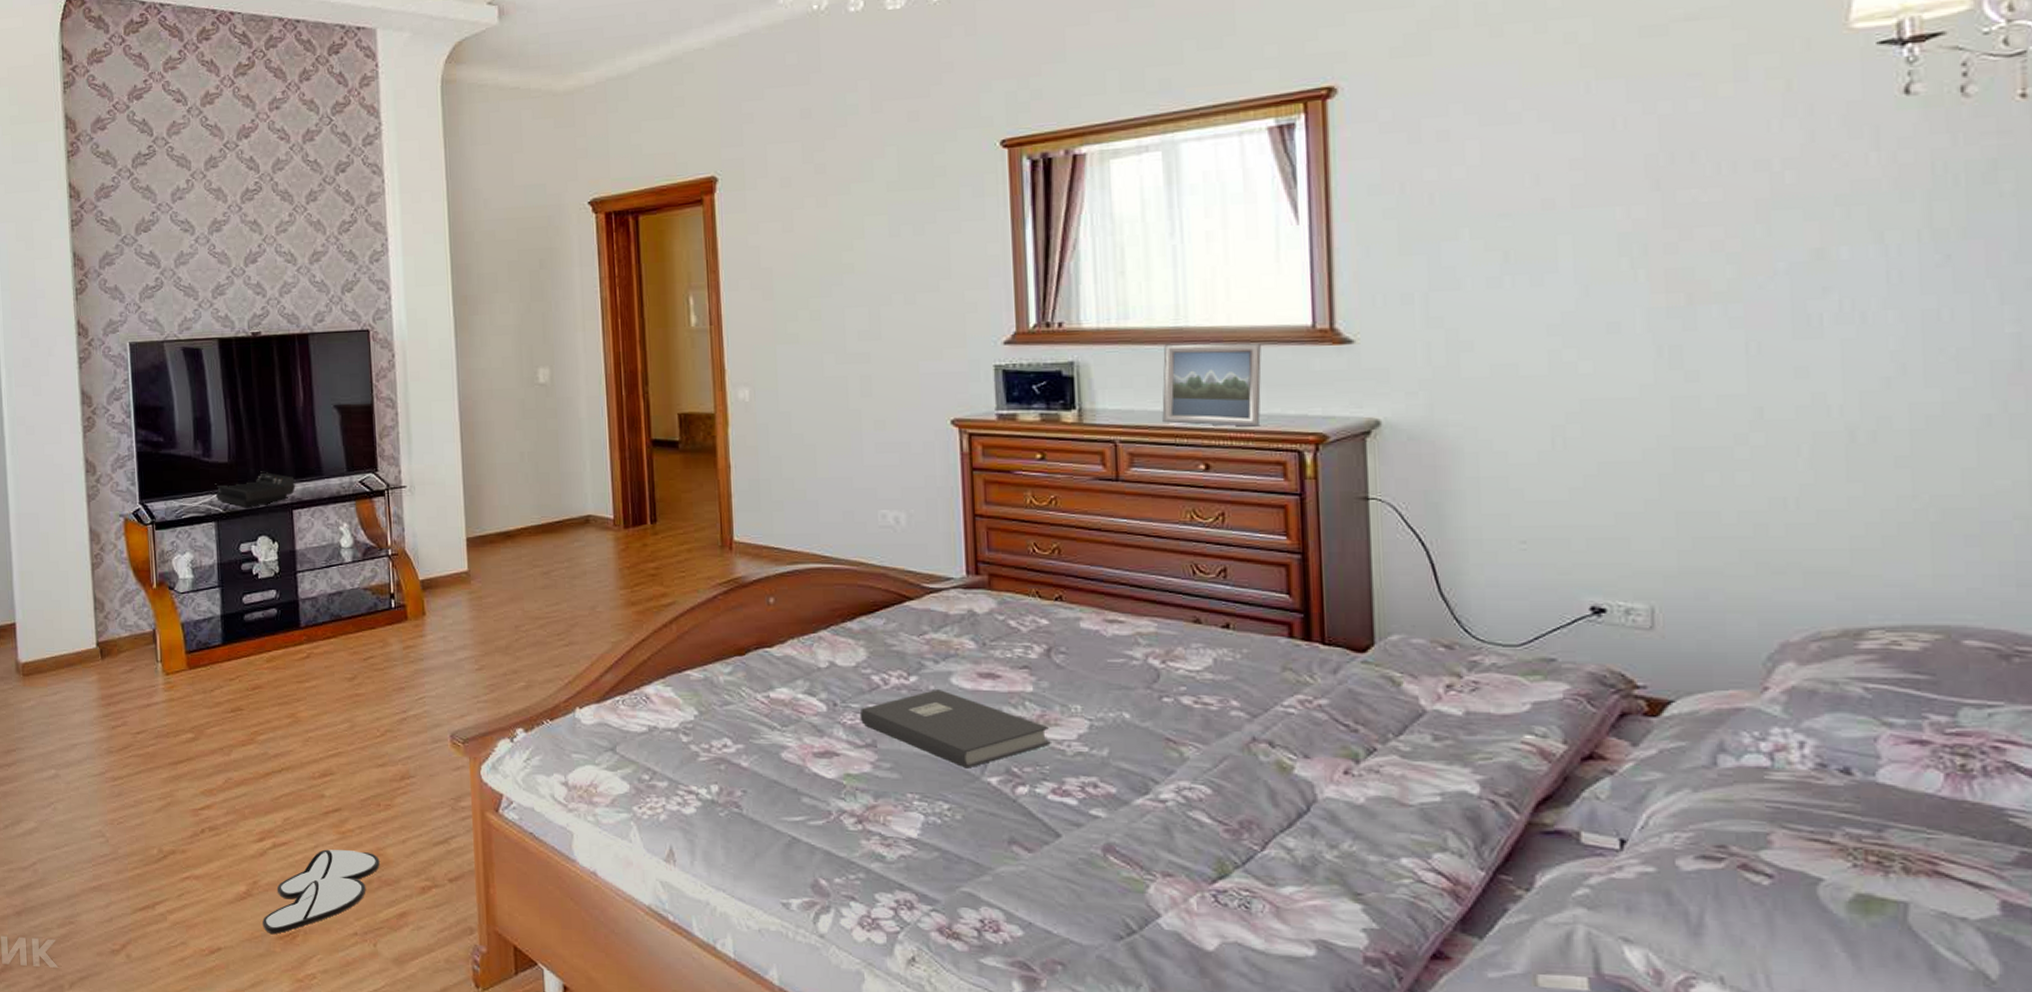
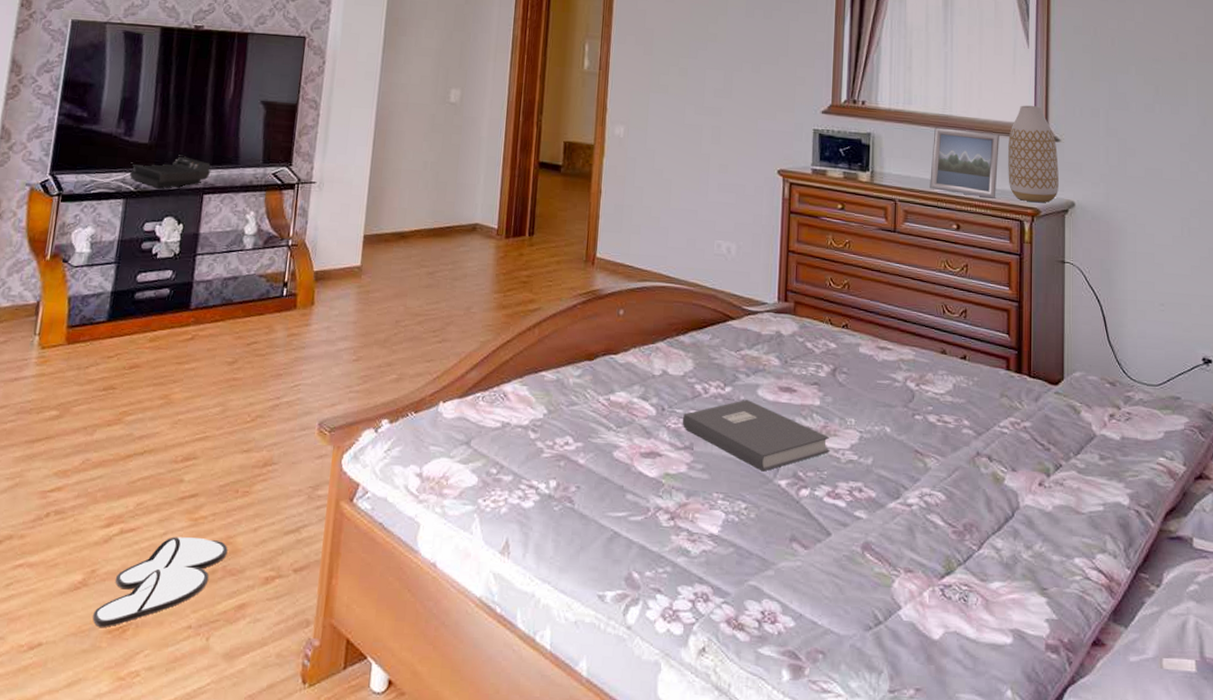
vase: none [1274,300,1355,427] -> present [1008,105,1059,203]

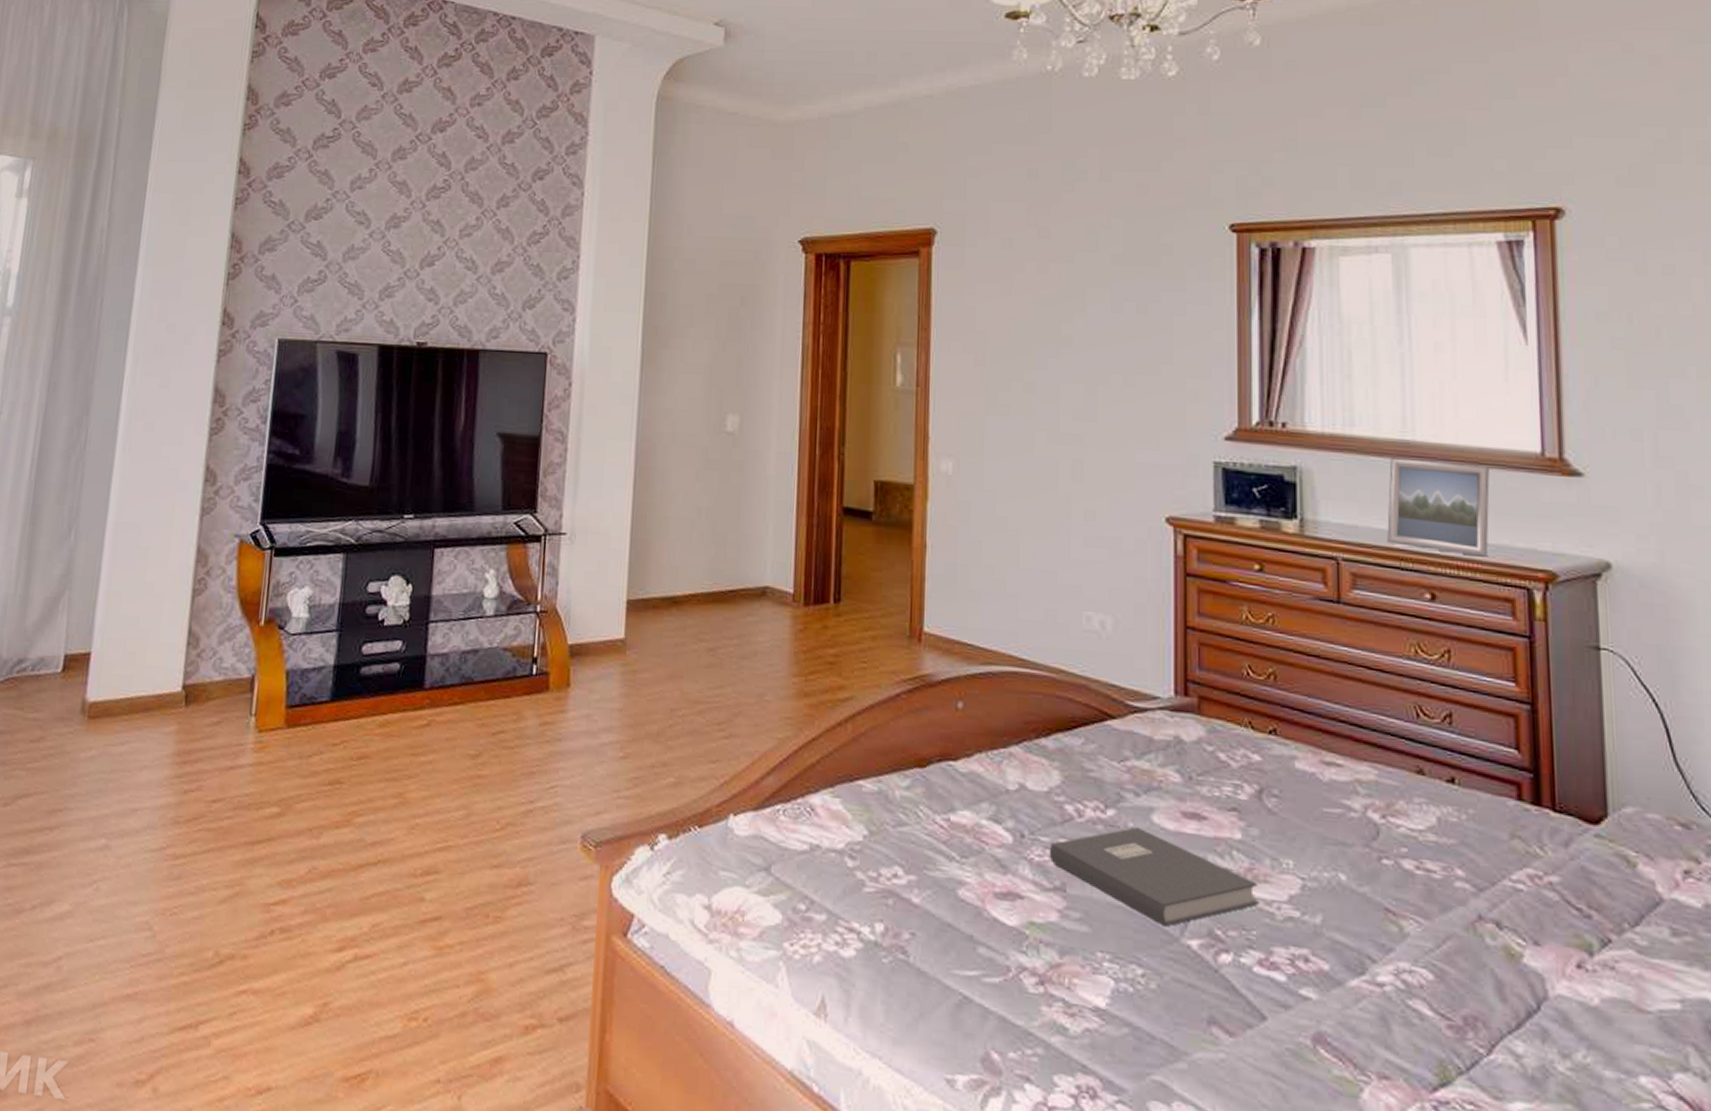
slippers: present [92,536,228,627] -> none [327,968,479,1074]
video game console: present [127,155,211,189] -> none [346,500,442,541]
vase: present [1008,105,1059,203] -> none [1503,425,1585,564]

